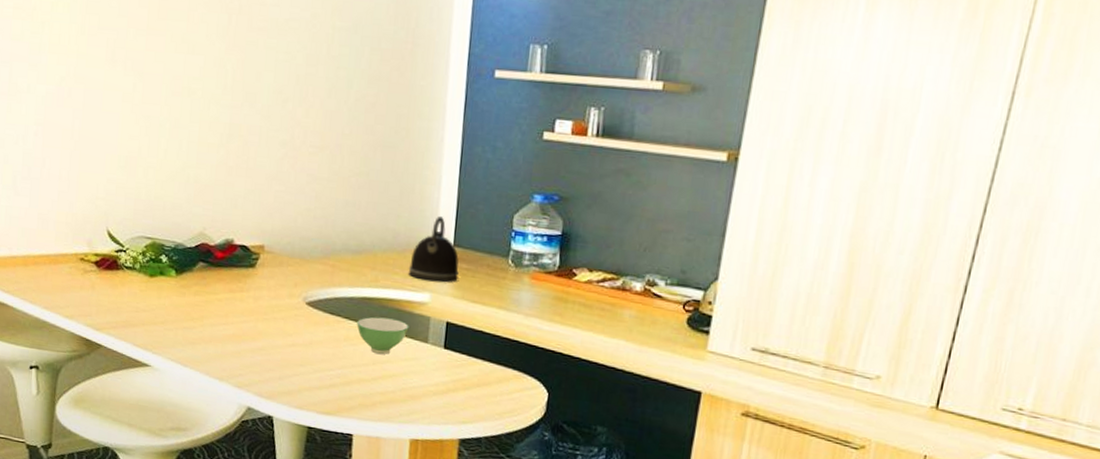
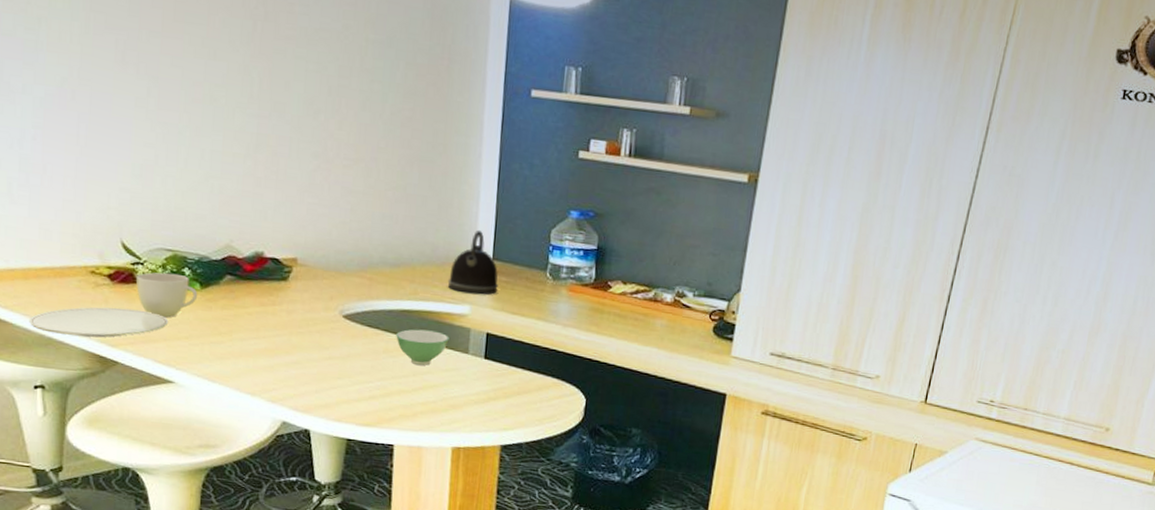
plate: none [27,292,147,321] -> present [29,307,169,338]
cup: none [119,259,173,303] -> present [136,272,198,318]

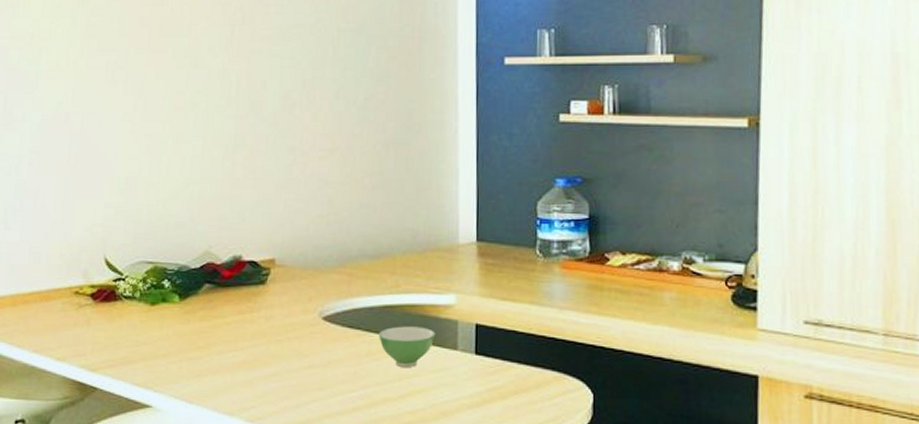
plate: present [29,307,169,338] -> none [14,328,148,362]
cup: present [136,272,198,318] -> none [117,286,177,335]
kettle: present [447,229,498,295] -> none [430,209,484,281]

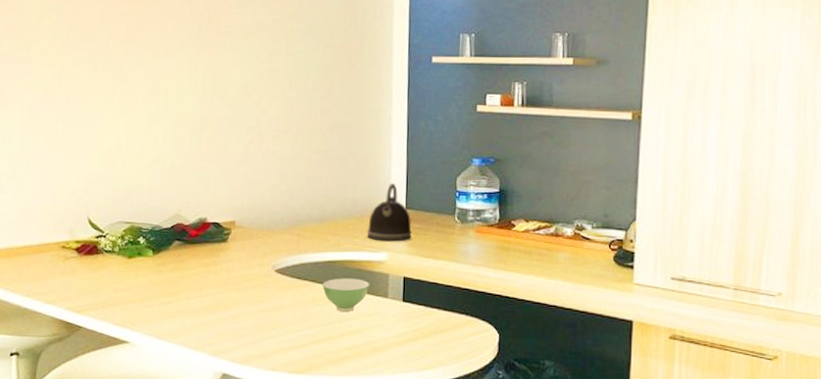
kettle: none [430,209,484,281] -> present [366,183,412,242]

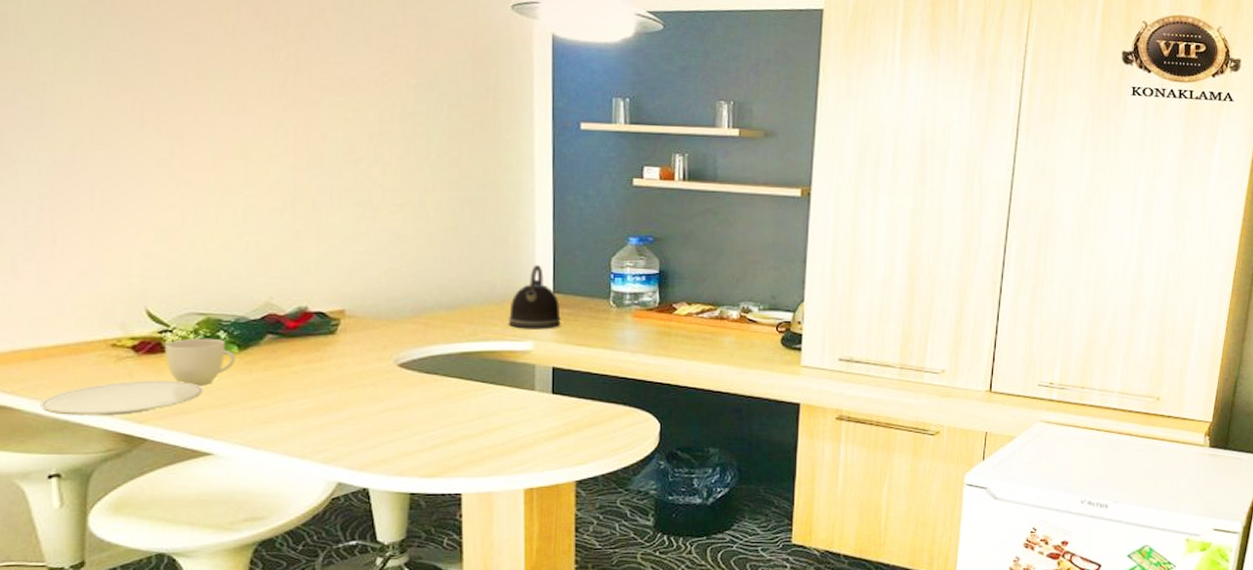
plate: none [9,277,126,305] -> present [40,380,204,415]
cup: none [99,242,151,283] -> present [165,338,236,386]
bowl: present [322,278,370,312] -> none [457,371,514,407]

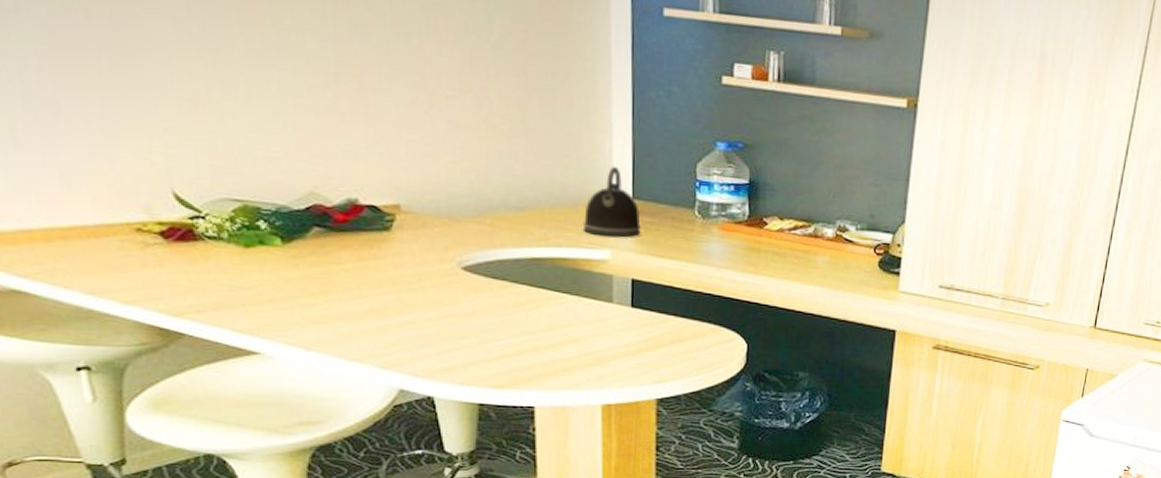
plate: present [40,380,204,415] -> none [60,270,246,307]
cup: present [165,338,236,386] -> none [198,226,280,280]

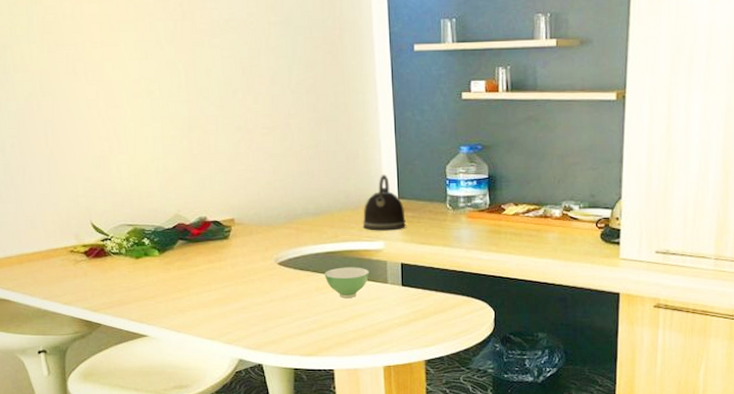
bowl: none [527,278,589,318] -> present [324,267,370,298]

